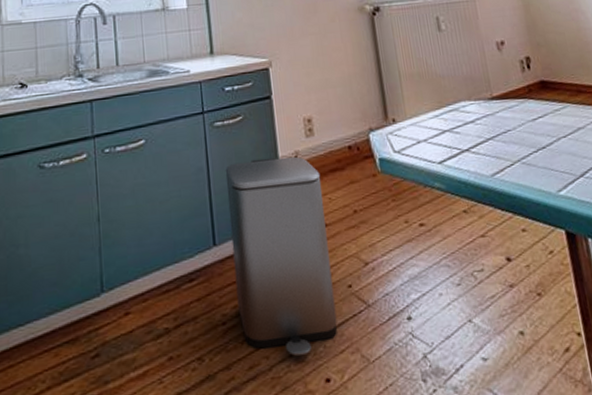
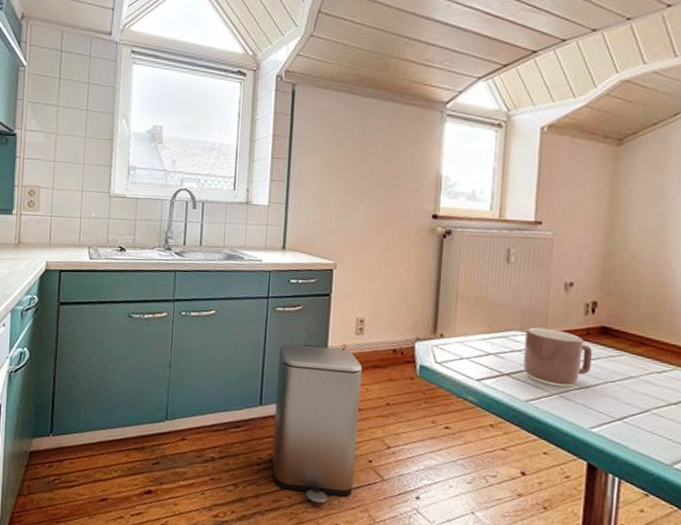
mug: none [473,92,542,154] -> present [523,327,592,388]

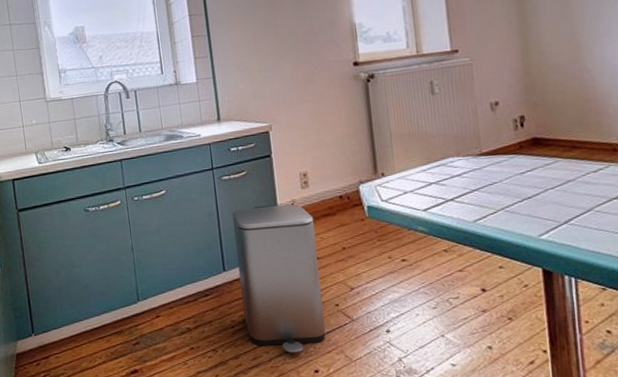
mug: present [523,327,592,388] -> none [461,149,530,203]

